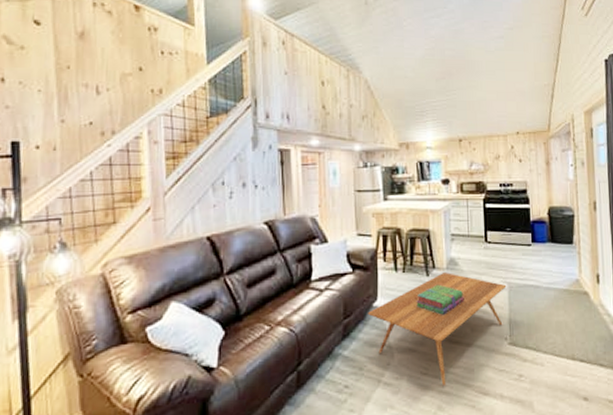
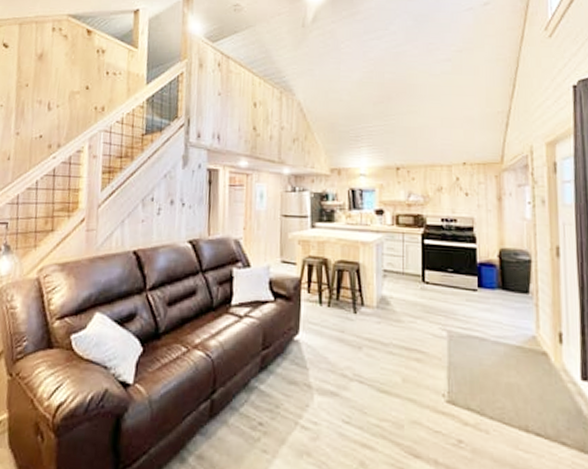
coffee table: present [368,272,507,385] -> none [288,311,446,439]
stack of books: present [416,284,464,315] -> none [341,323,396,359]

